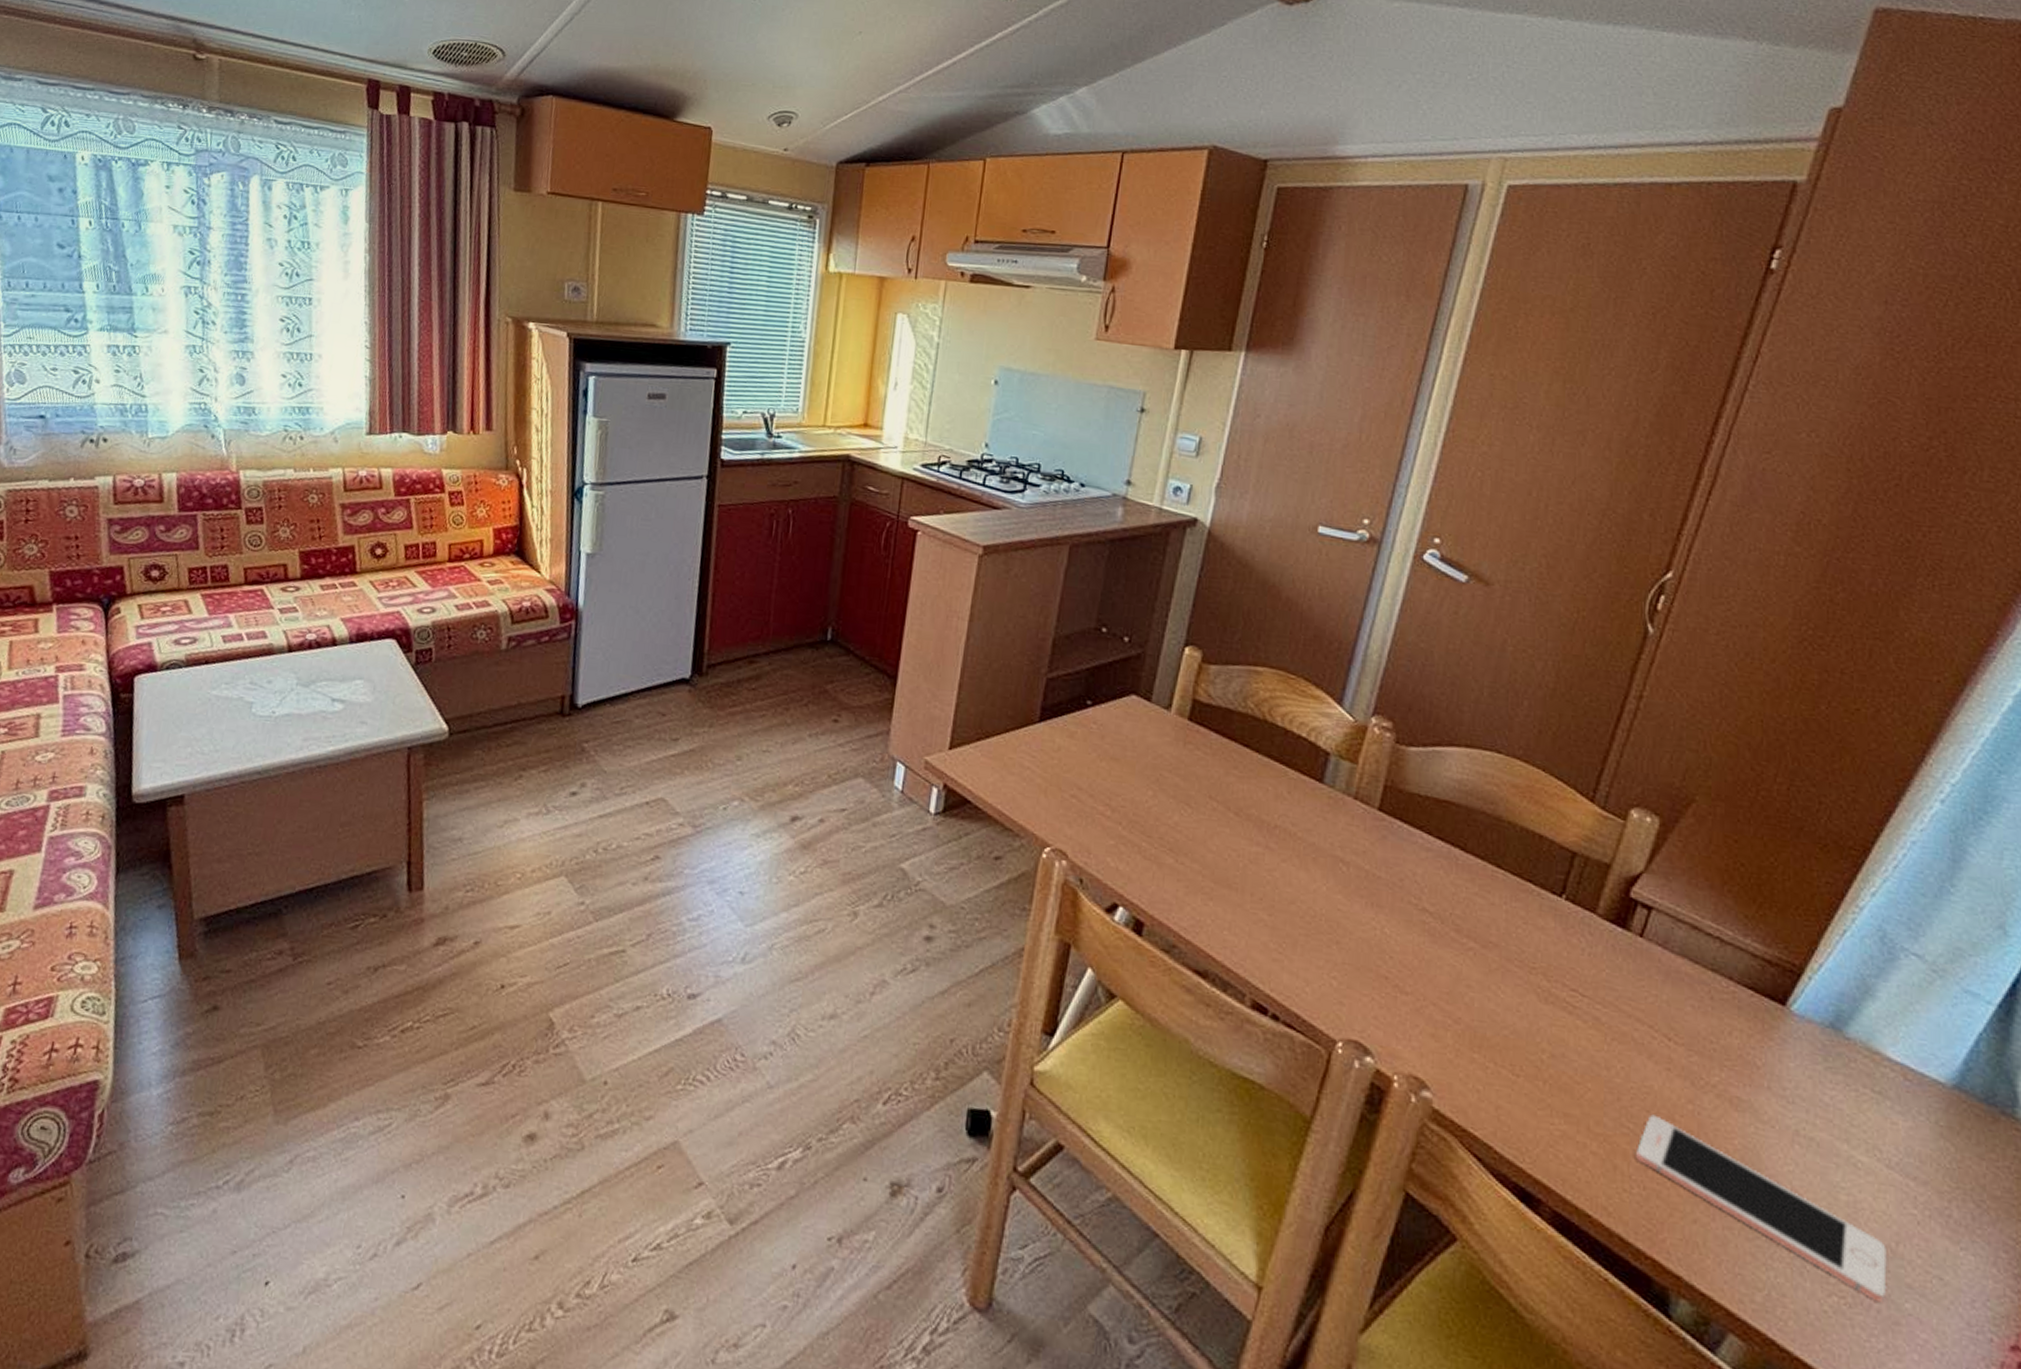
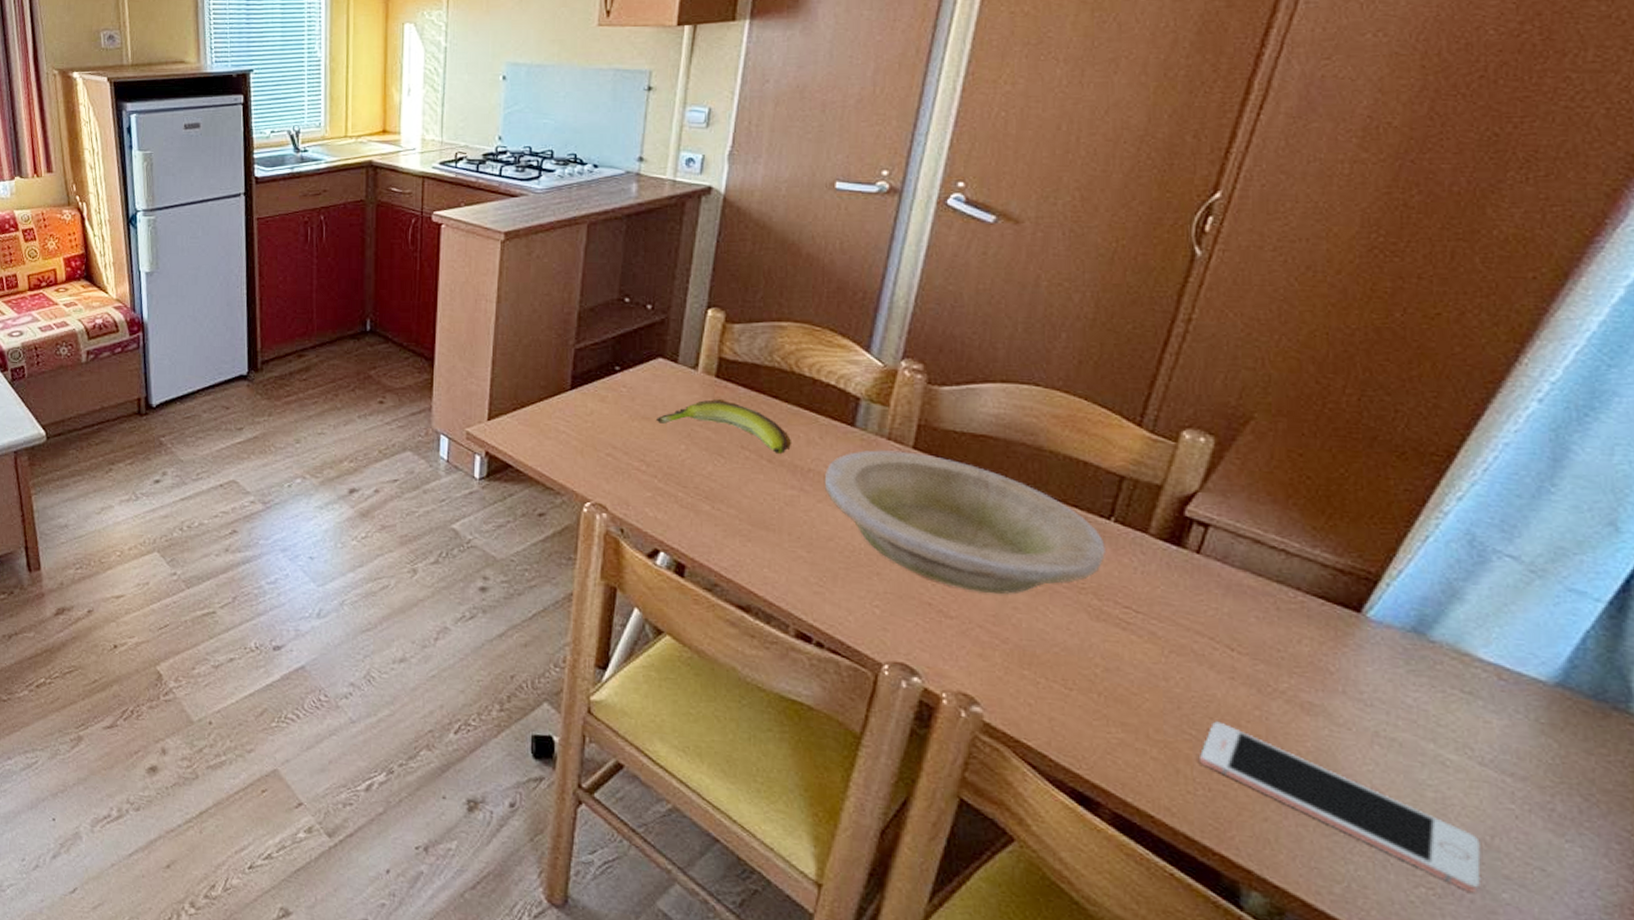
banana: none [1125,743,1261,807] -> present [657,398,792,454]
bowl: none [1289,809,1556,971] -> present [824,450,1105,594]

